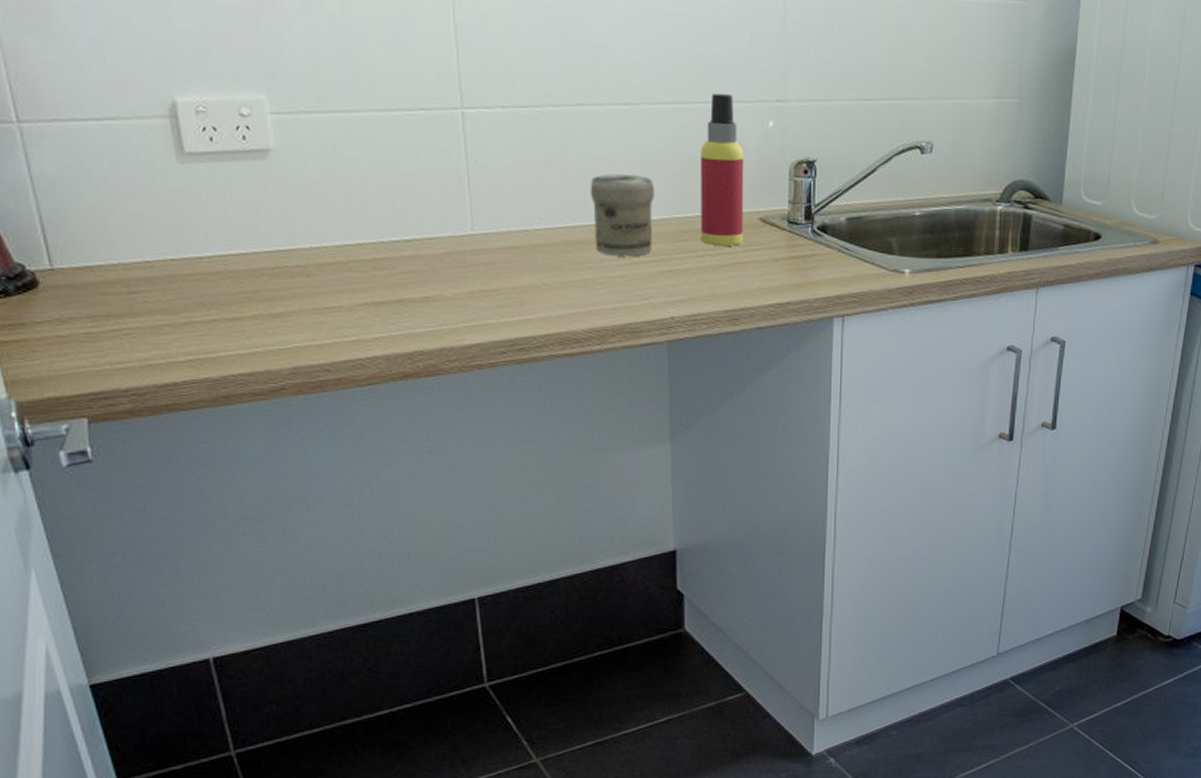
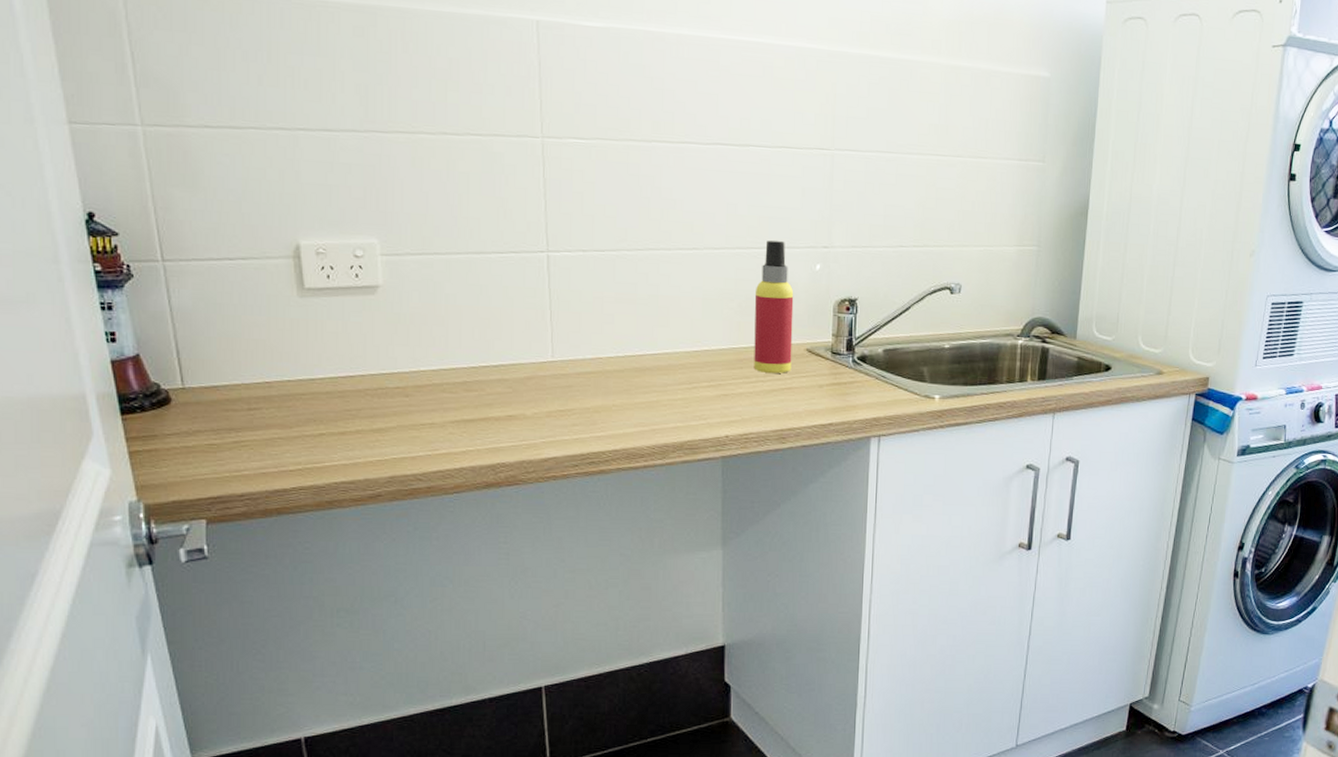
jar: present [590,174,654,257] -> none [657,309,714,382]

